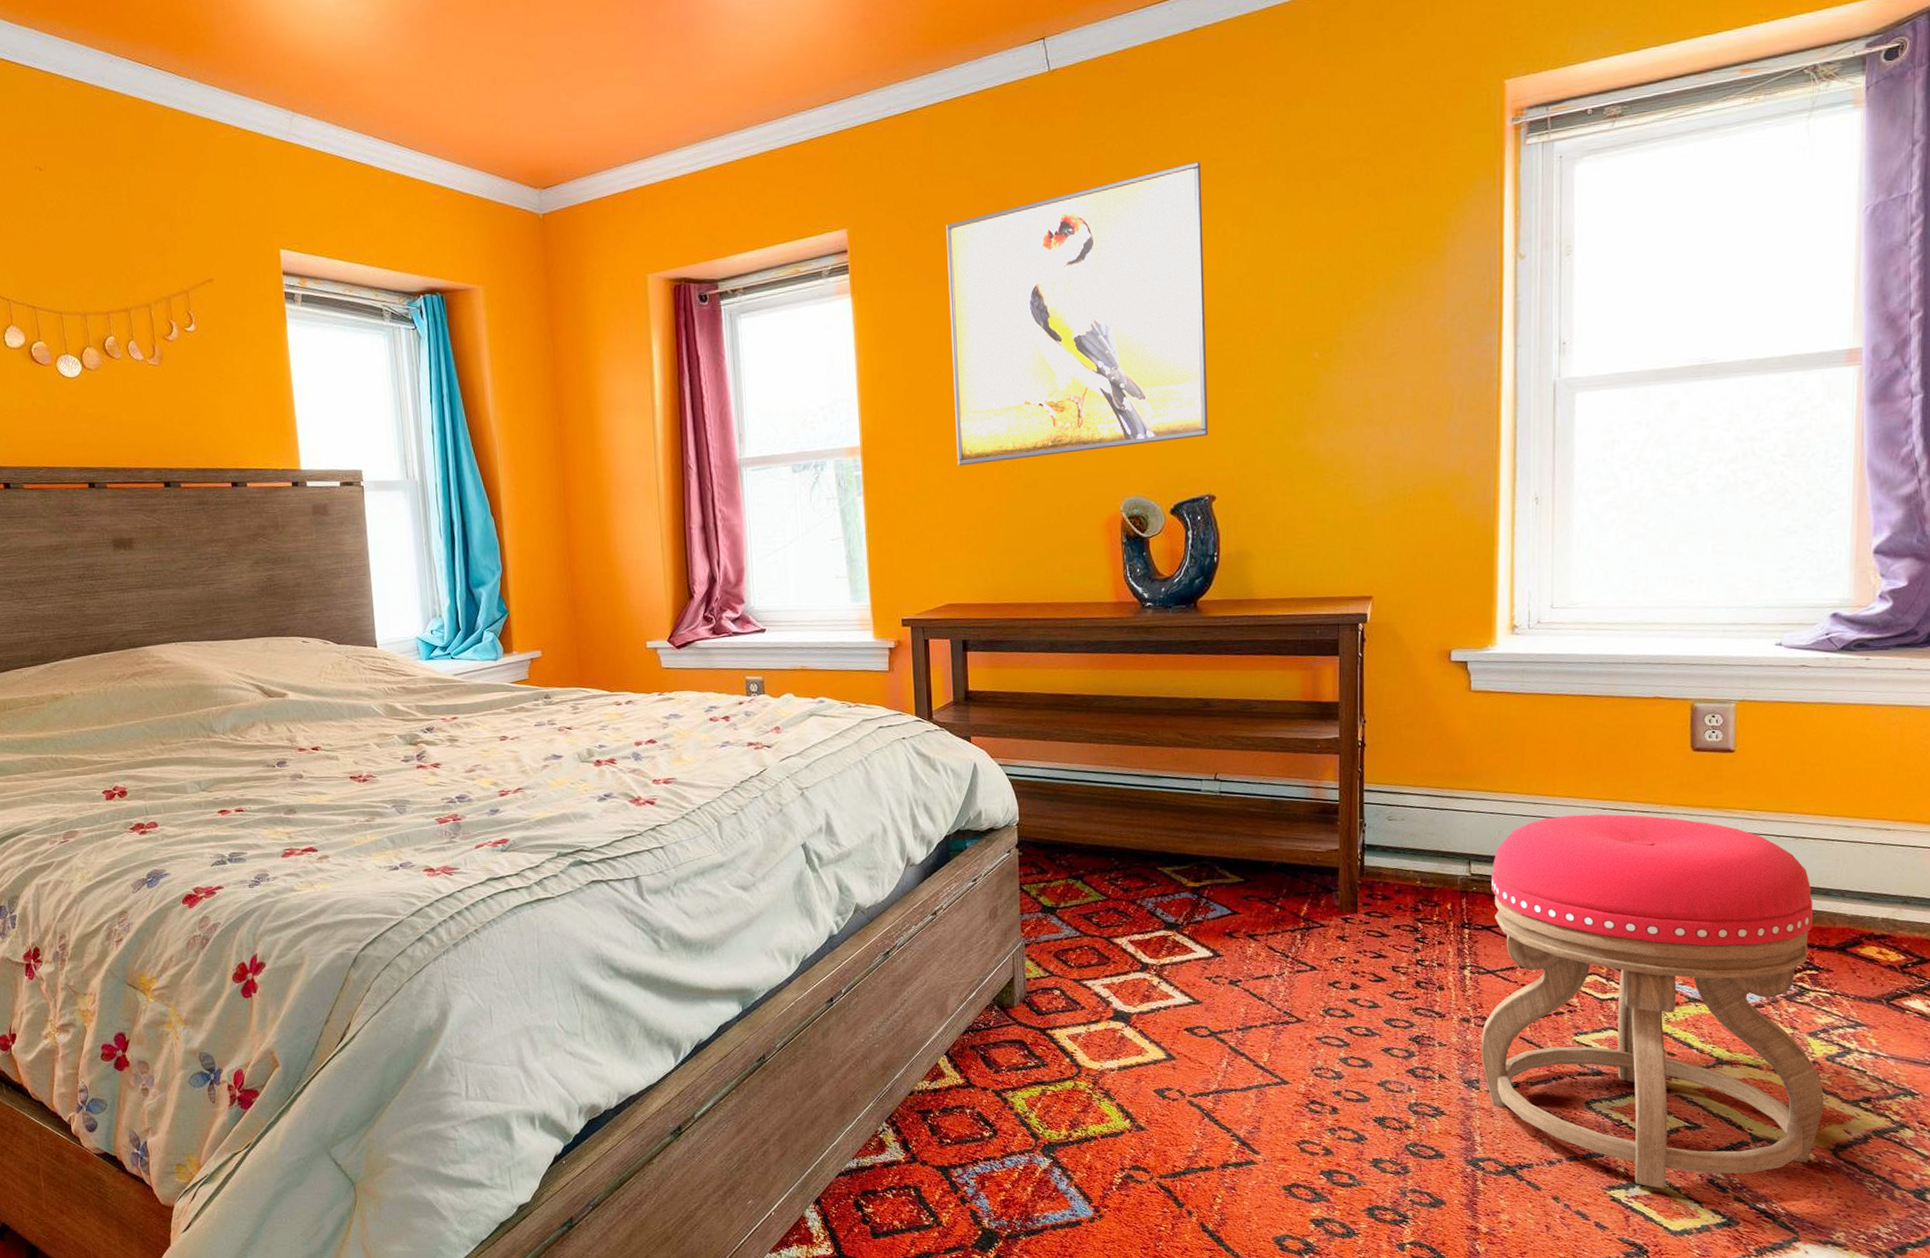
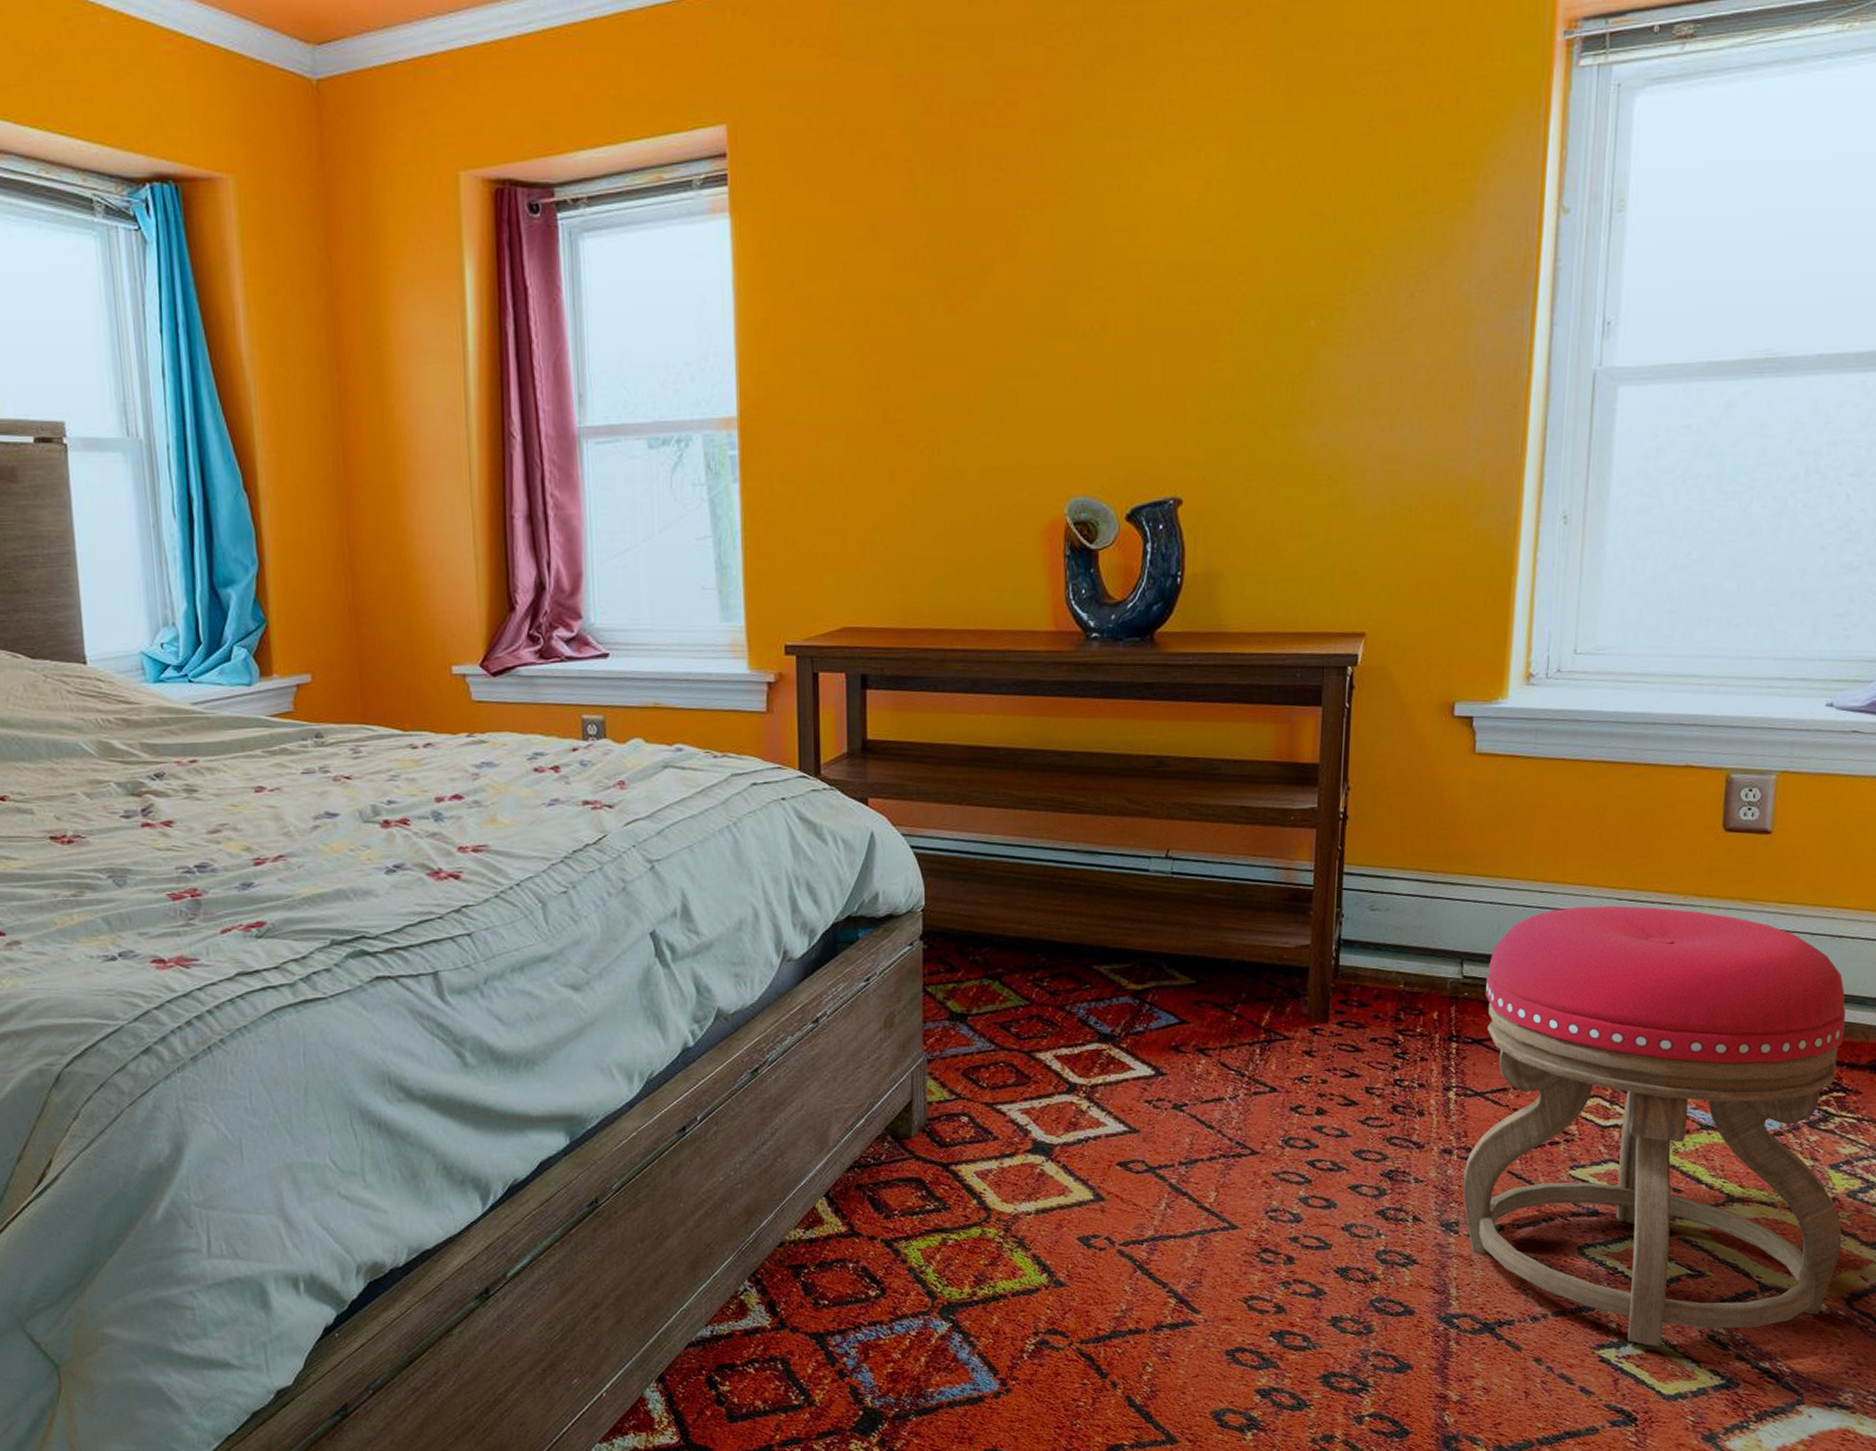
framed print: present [946,161,1209,466] -> none [856,61,1183,449]

